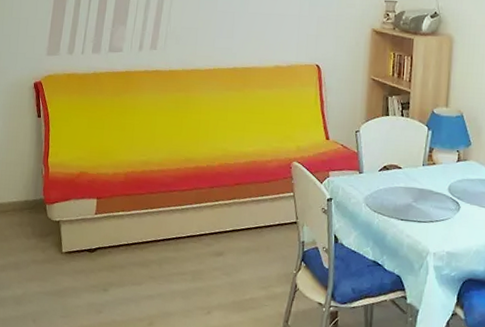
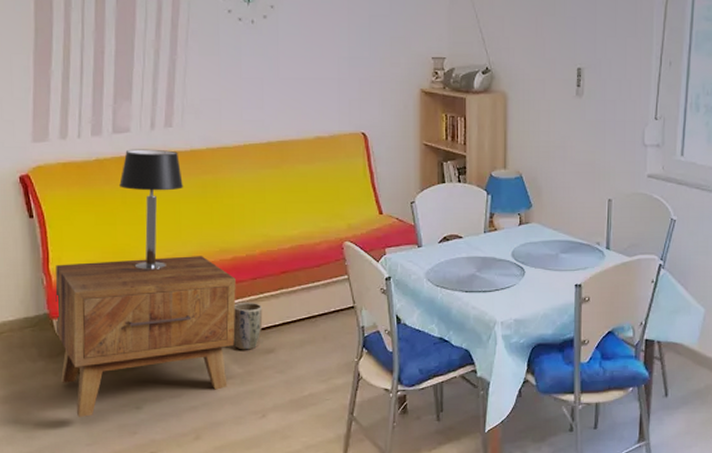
side table: none [47,158,196,292] -> present [55,256,236,417]
table lamp: none [110,66,161,171] -> present [119,149,184,269]
plant pot: none [189,207,217,251] -> present [233,302,263,350]

